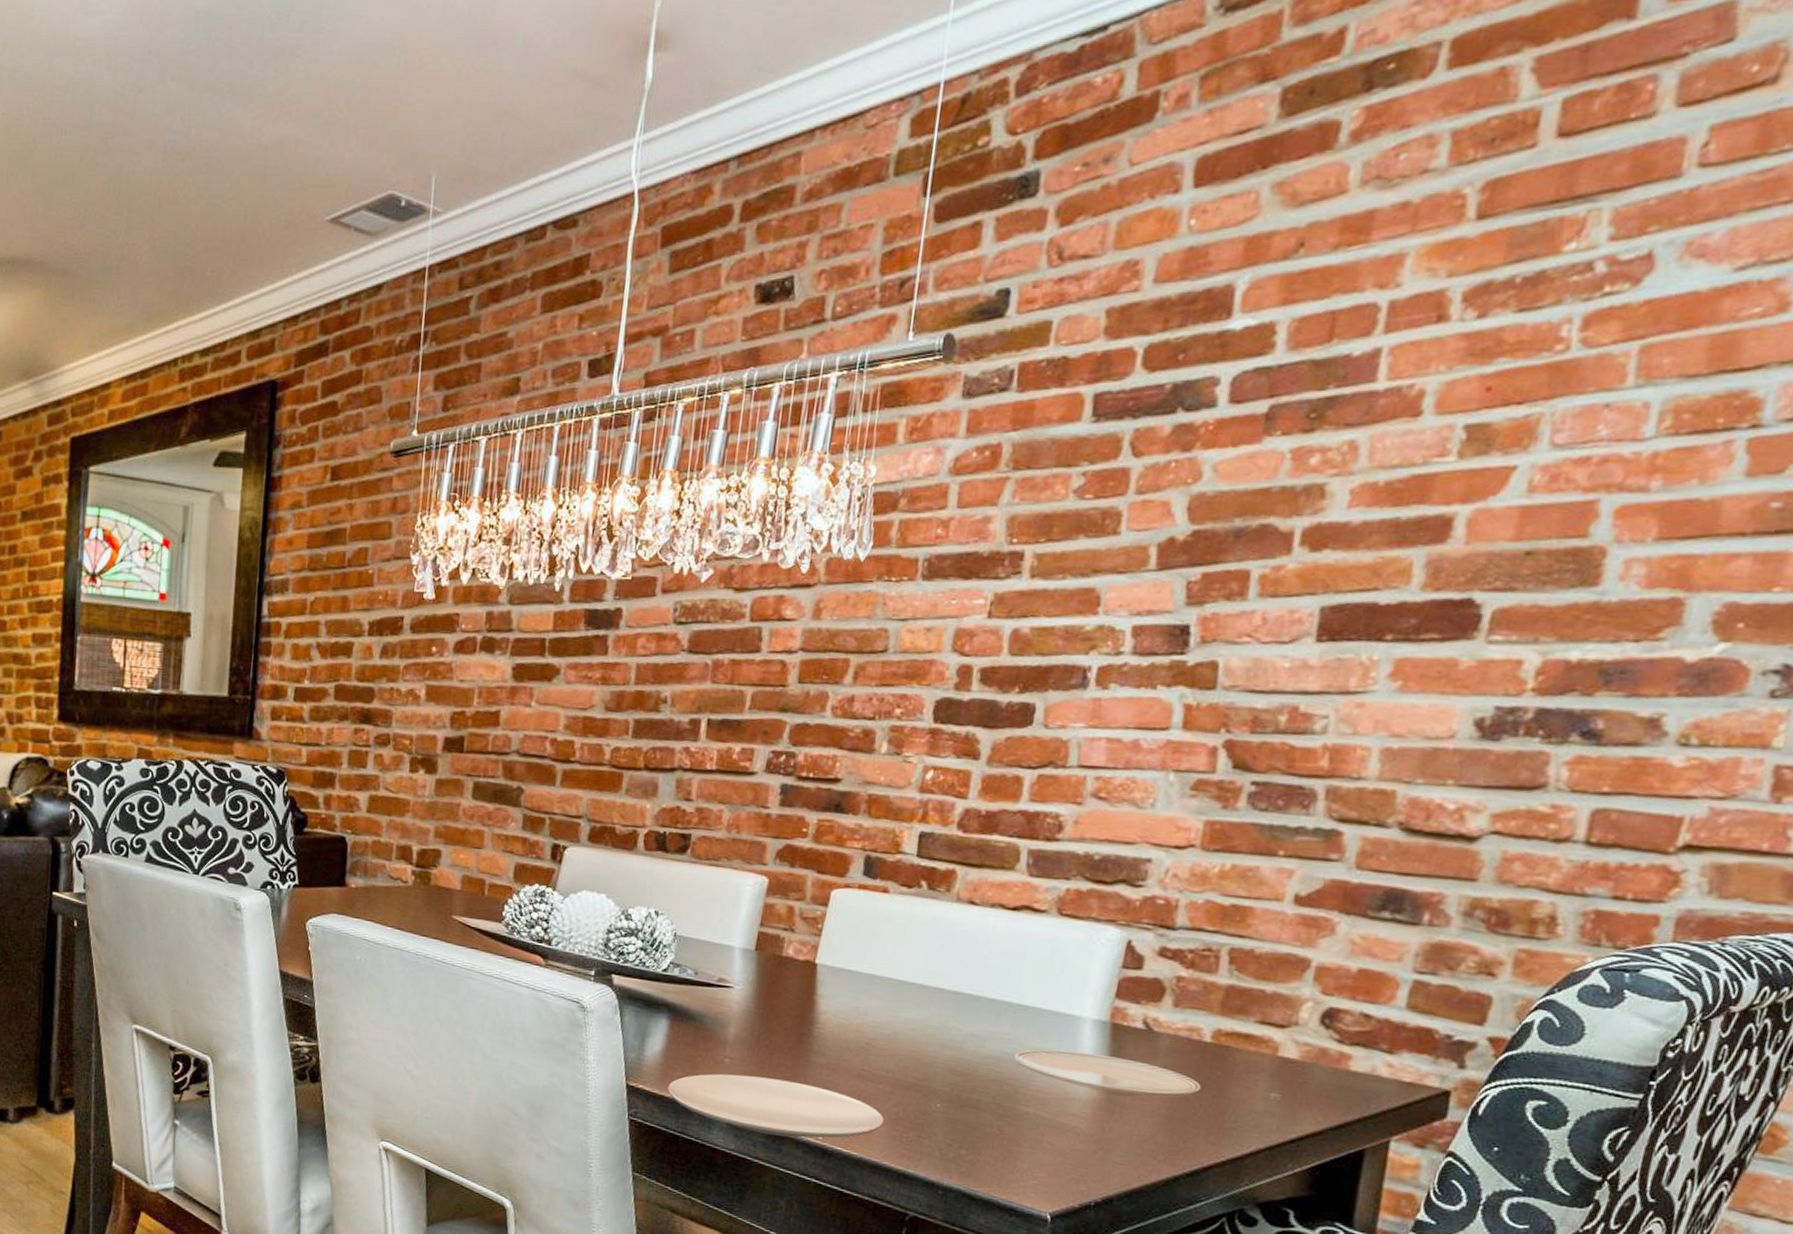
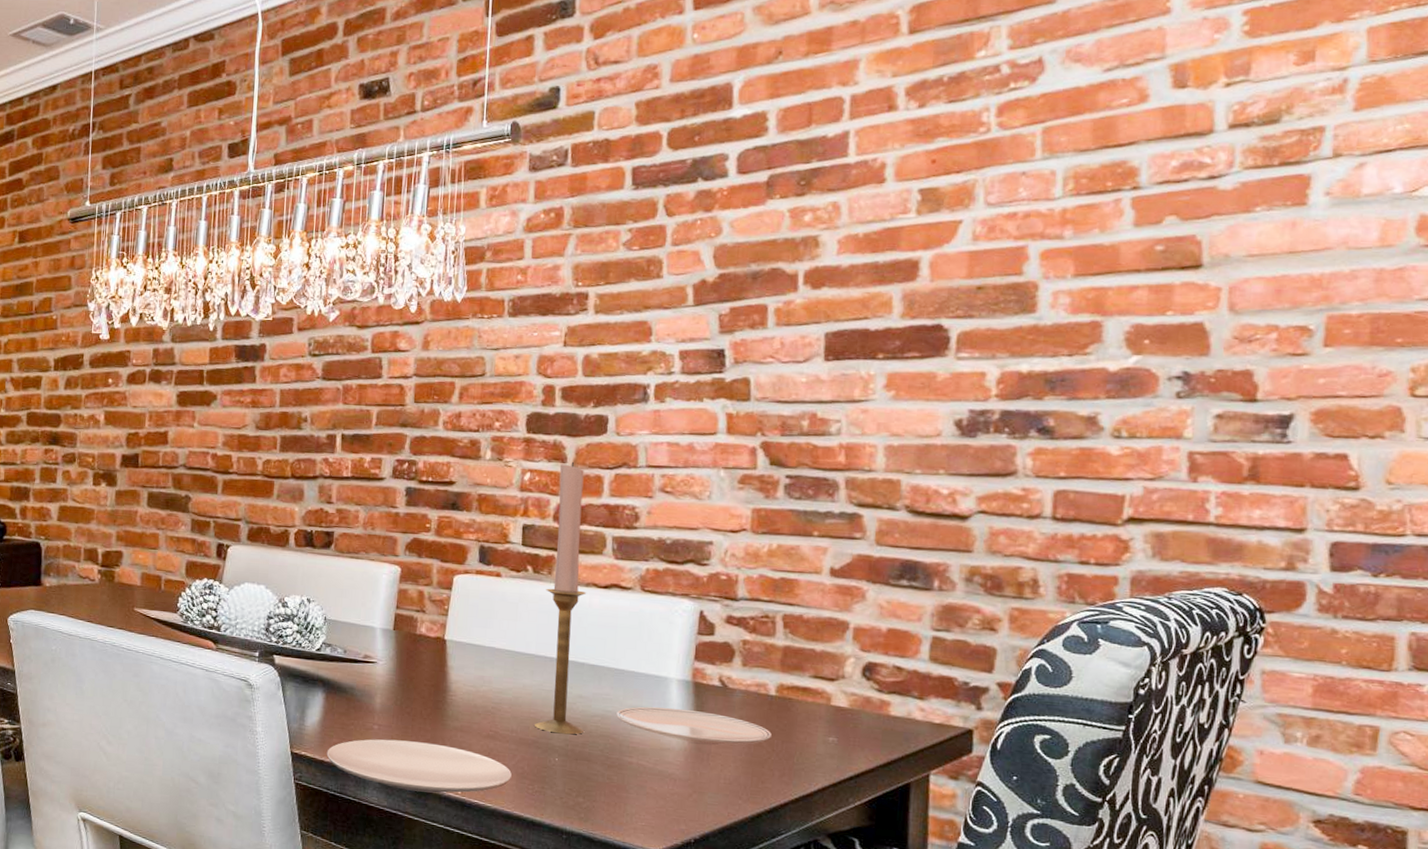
candlestick: none [914,758,1001,1078] -> present [534,461,587,735]

